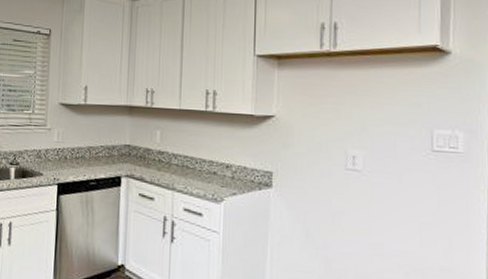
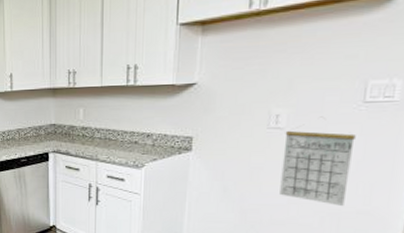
calendar: none [362,161,429,261] -> present [280,116,356,206]

